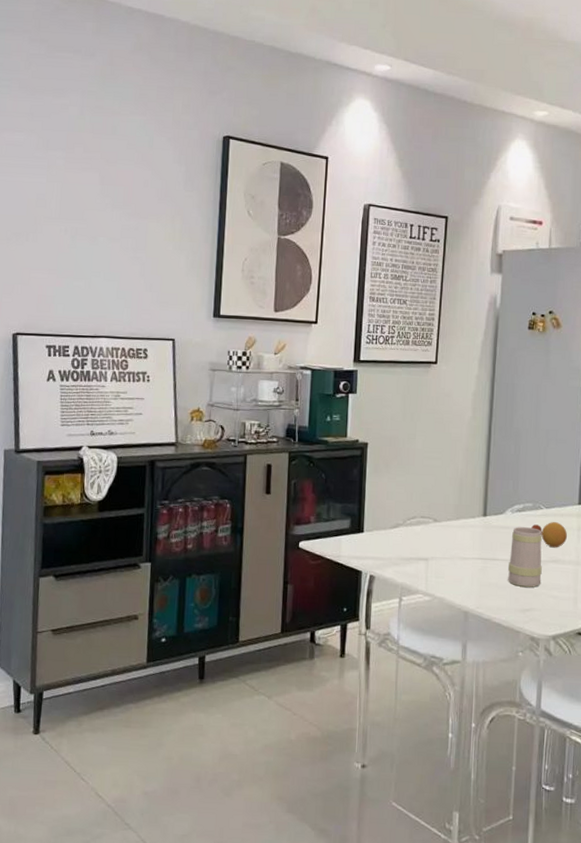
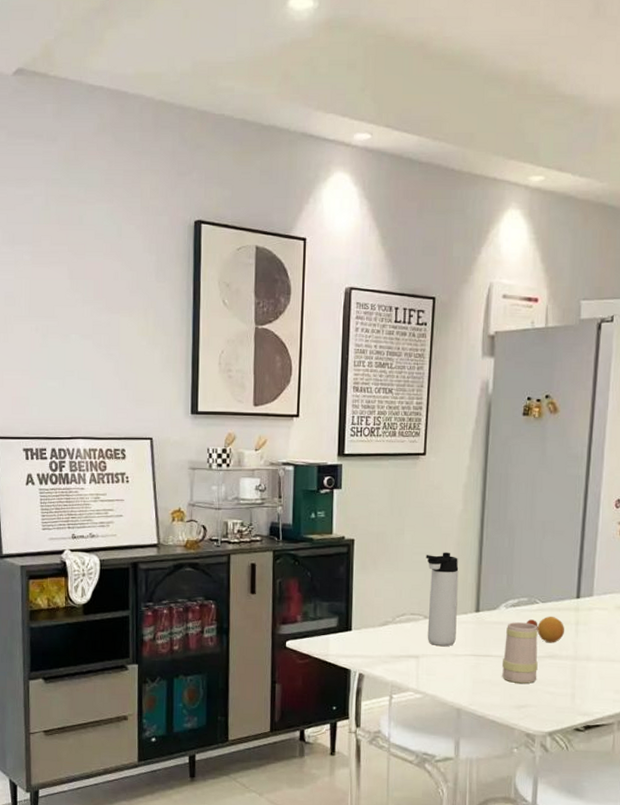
thermos bottle: none [436,457,467,550] -> present [426,552,459,647]

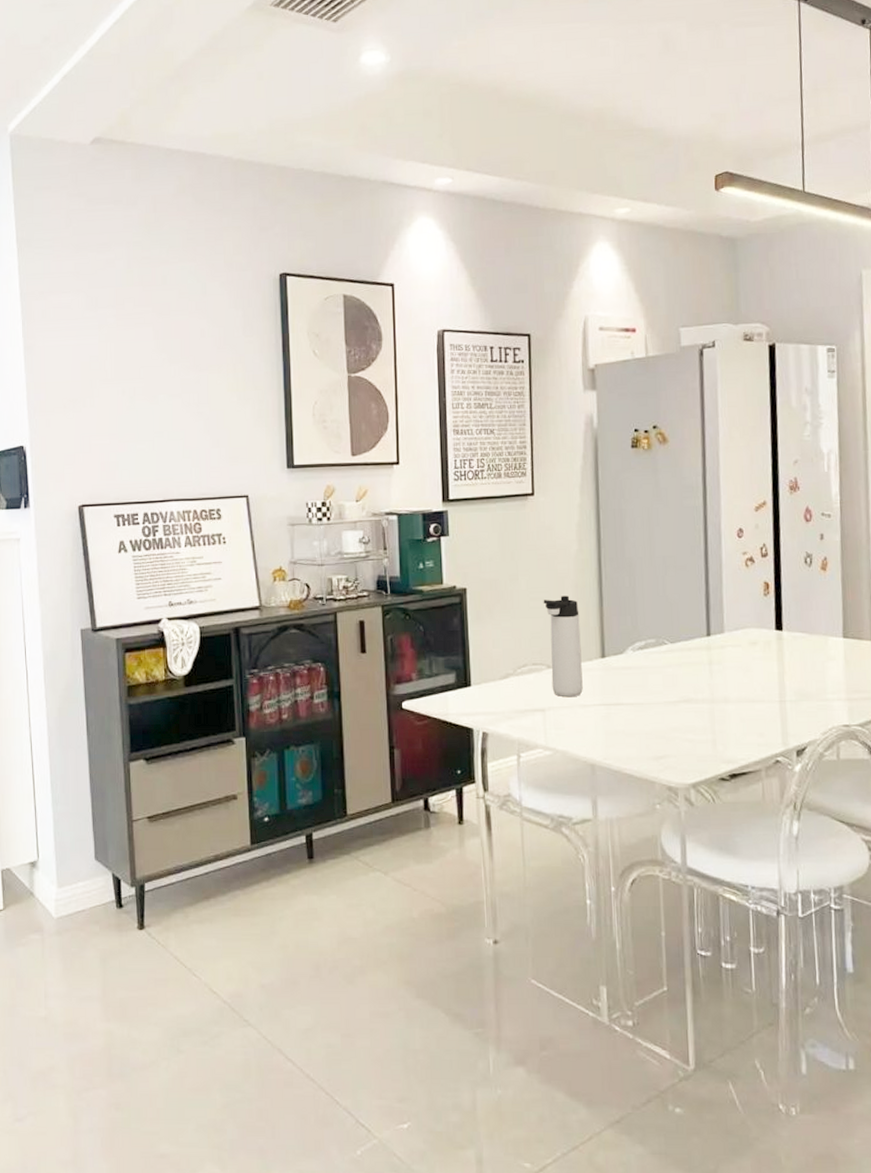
mug: present [502,619,538,684] -> none [635,662,674,732]
fruit: present [537,616,564,643] -> none [668,656,698,686]

